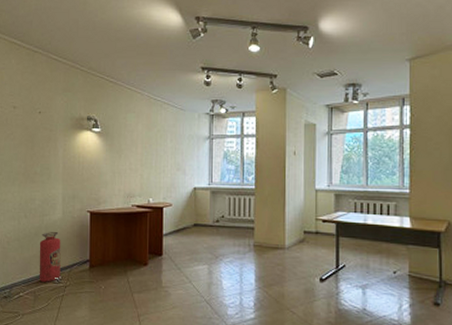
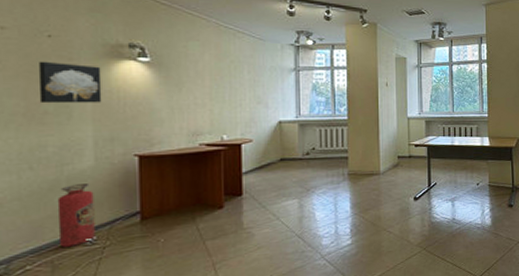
wall art: none [32,132,69,167] -> present [38,61,102,104]

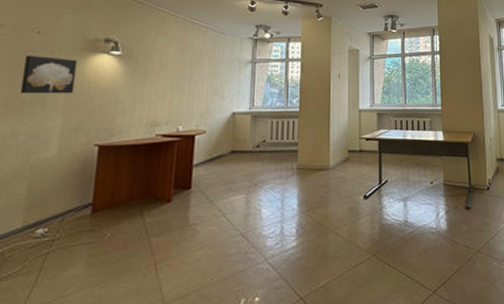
fire extinguisher: present [57,184,95,247] -> none [13,173,53,239]

